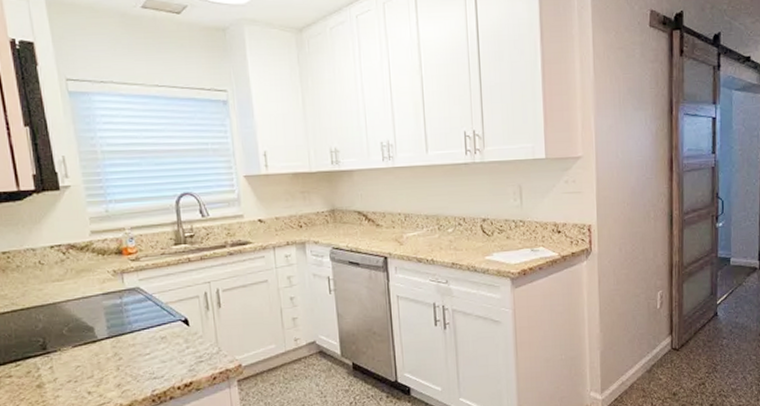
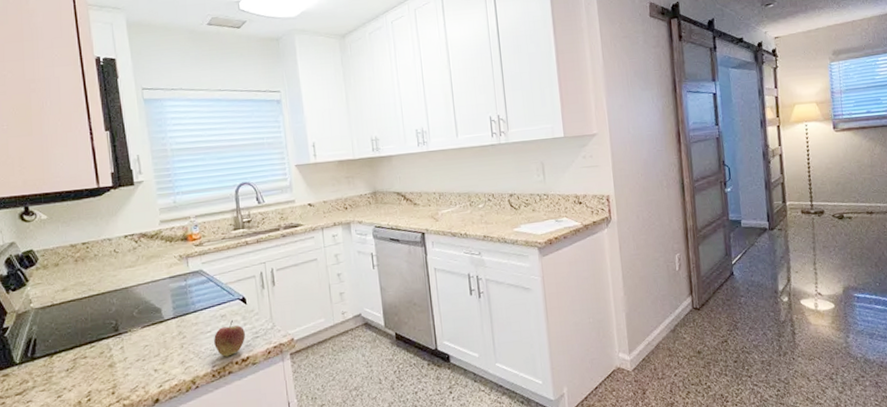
fruit: none [153,342,189,381] -> present [214,320,246,357]

